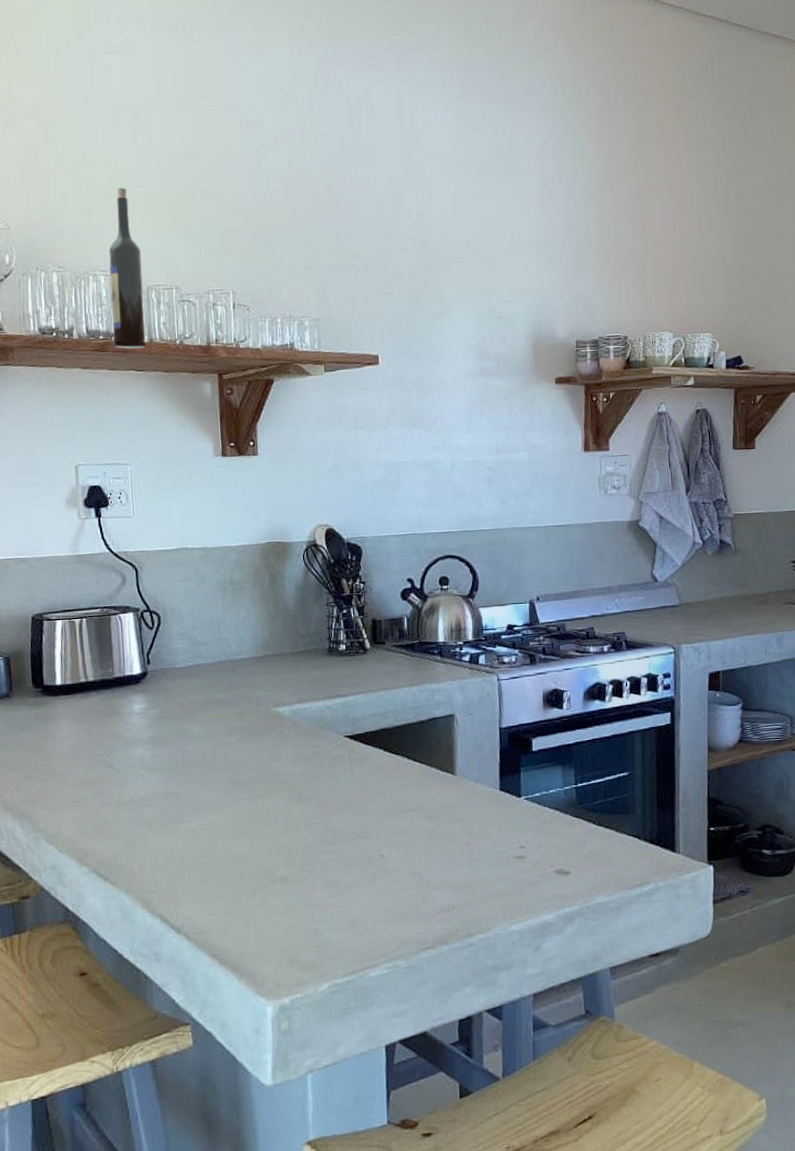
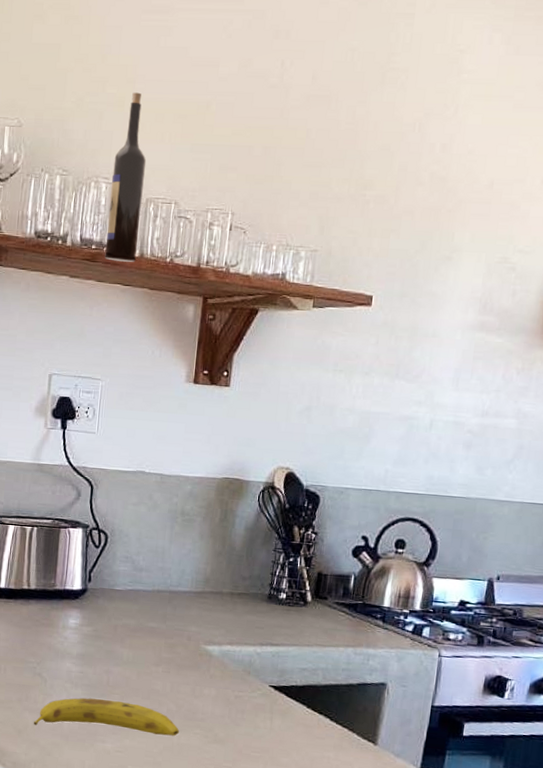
fruit: none [113,778,264,819] -> present [34,698,180,736]

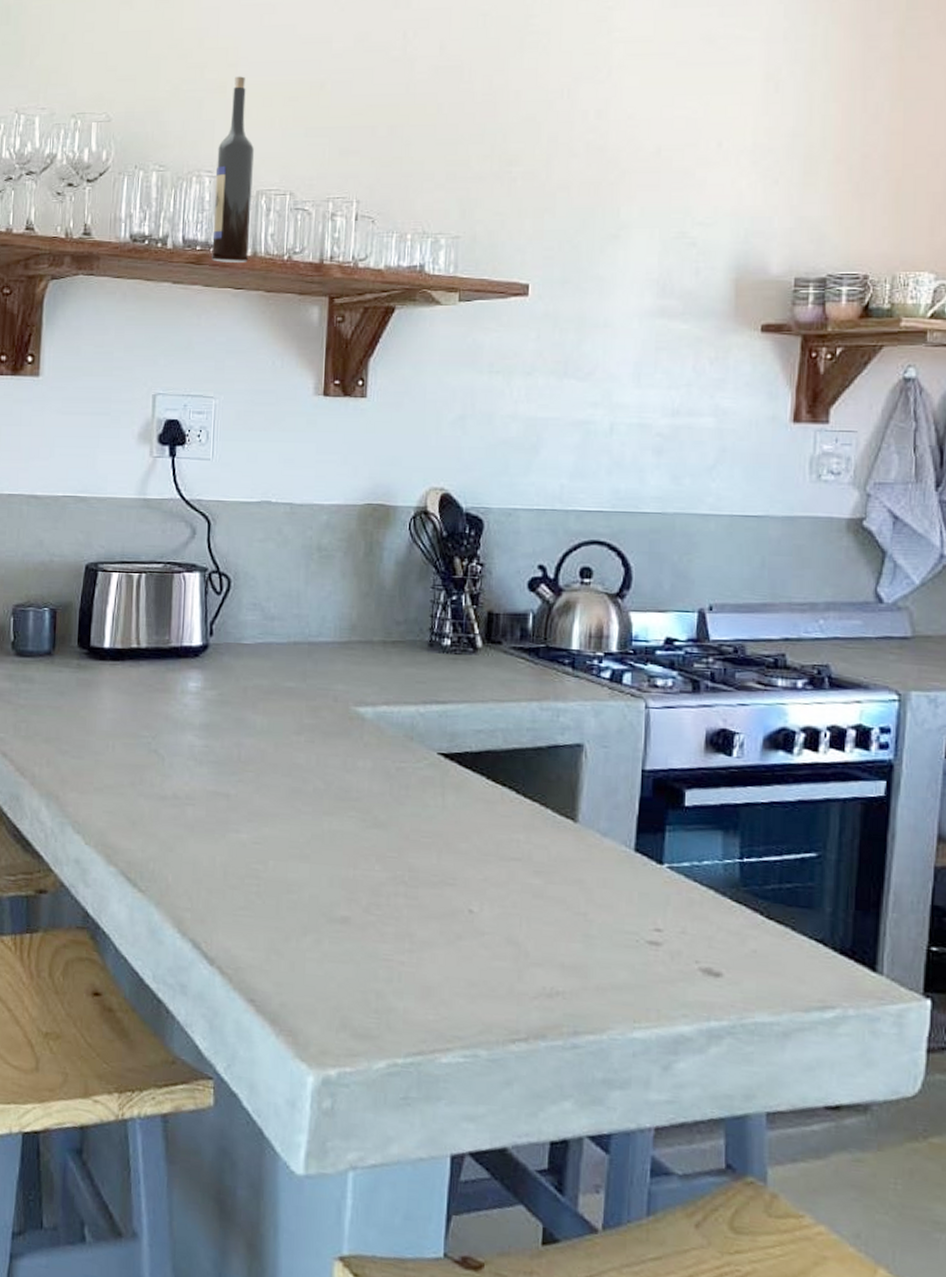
fruit: present [34,698,180,736] -> none [151,778,331,821]

